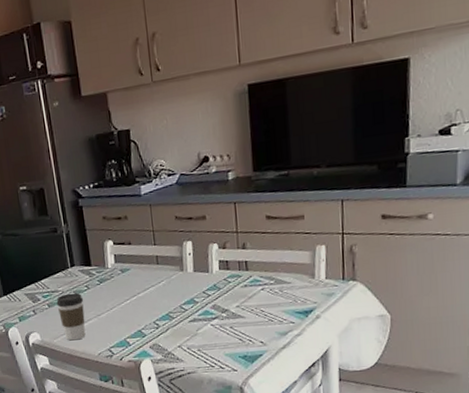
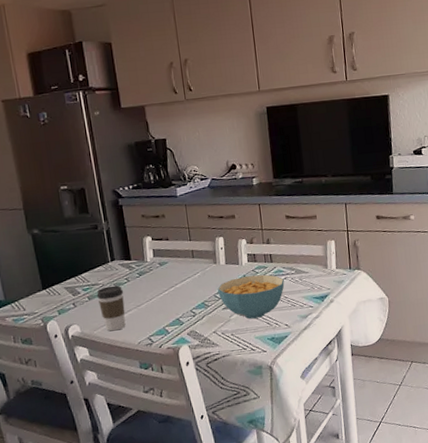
cereal bowl: none [184,284,261,334] -> present [218,274,285,319]

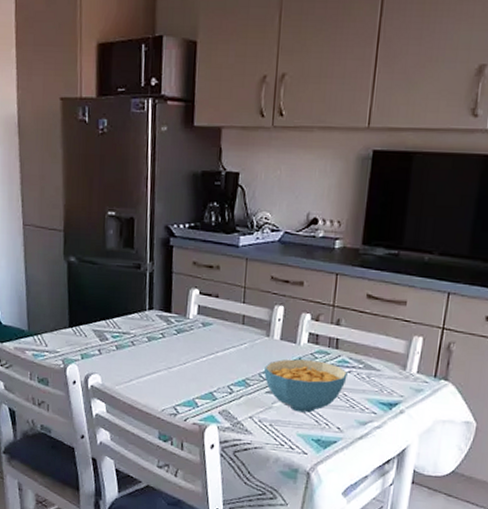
coffee cup: present [97,285,126,331] -> none [126,338,157,391]

